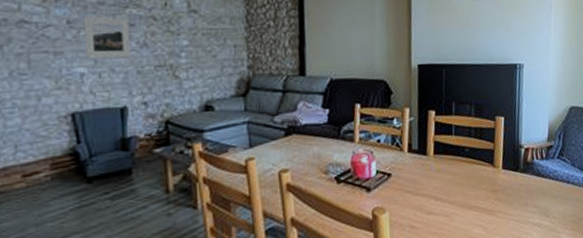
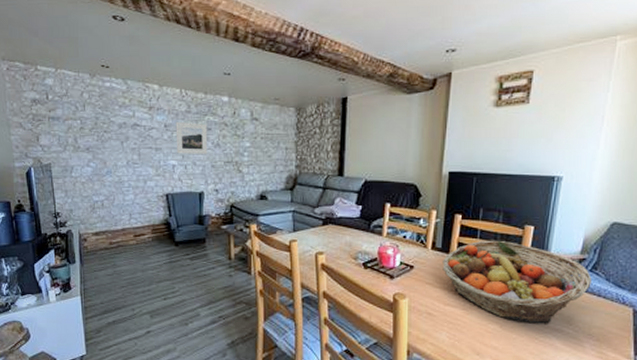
fruit basket: none [420,134,560,222] -> present [442,240,592,324]

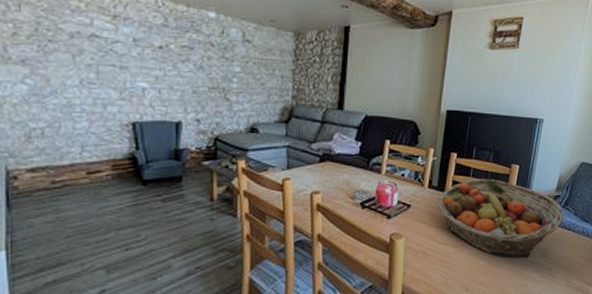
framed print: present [175,121,208,155] -> none [147,35,189,79]

